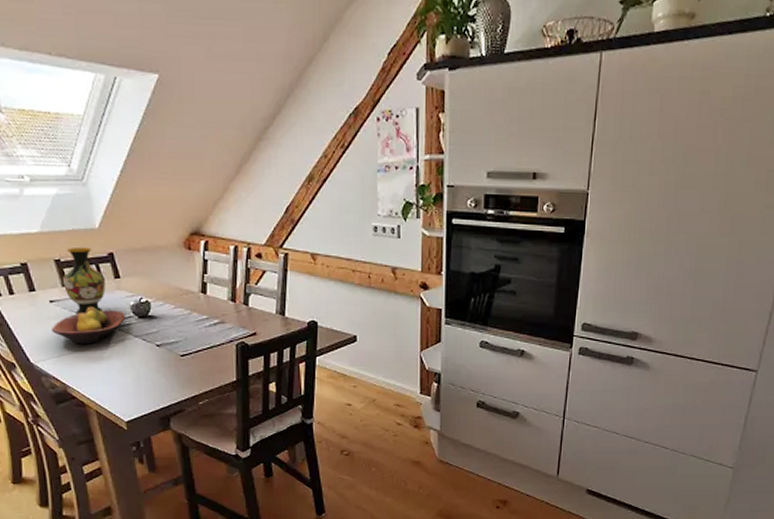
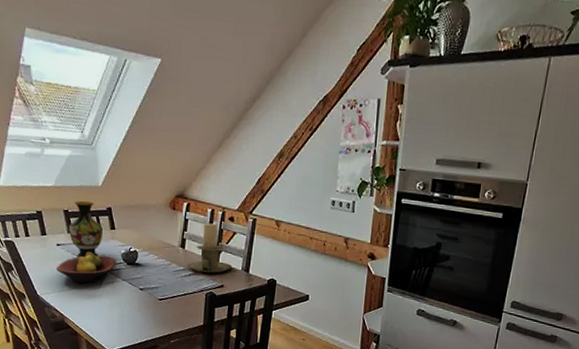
candle holder: none [211,262,265,320] -> present [187,223,233,273]

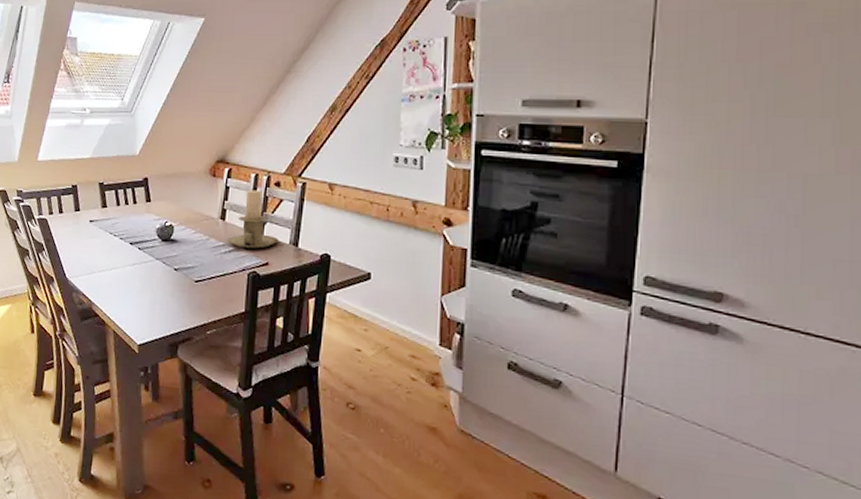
fruit bowl: present [57,251,117,284] -> none [88,227,151,264]
vase: present [69,200,103,258] -> none [103,171,138,235]

